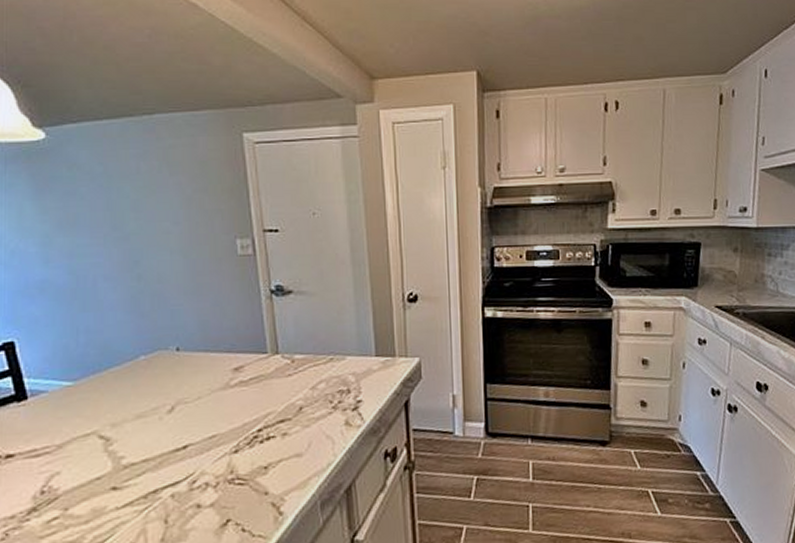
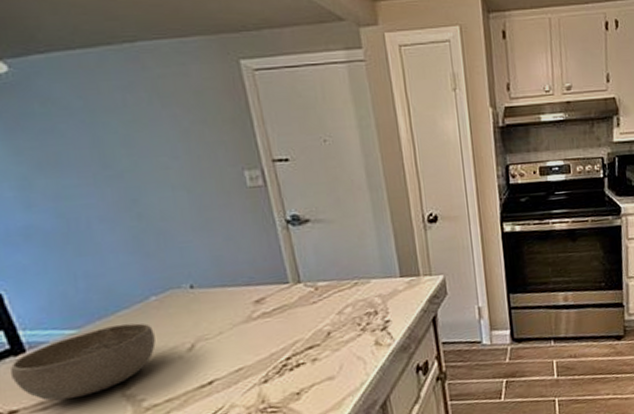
bowl: none [12,380,140,449] -> present [9,323,156,401]

